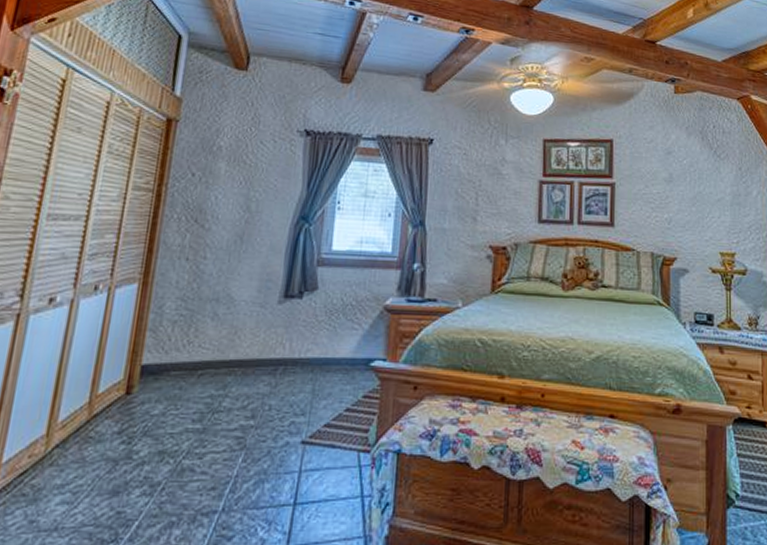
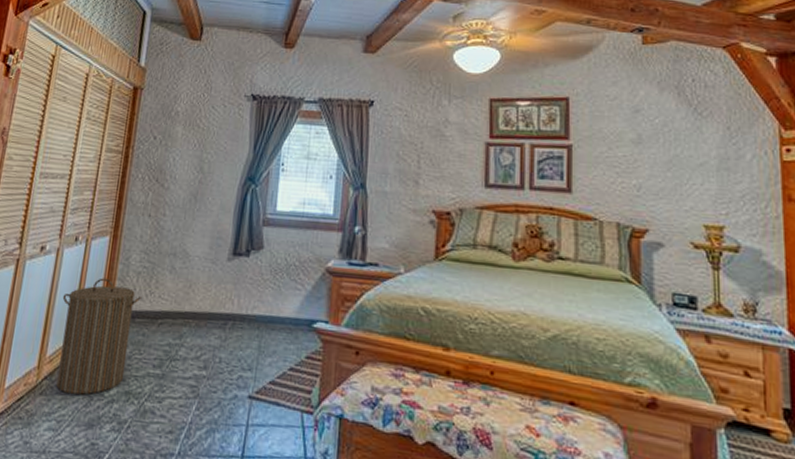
laundry hamper: none [71,329,178,460] -> present [56,278,142,395]

